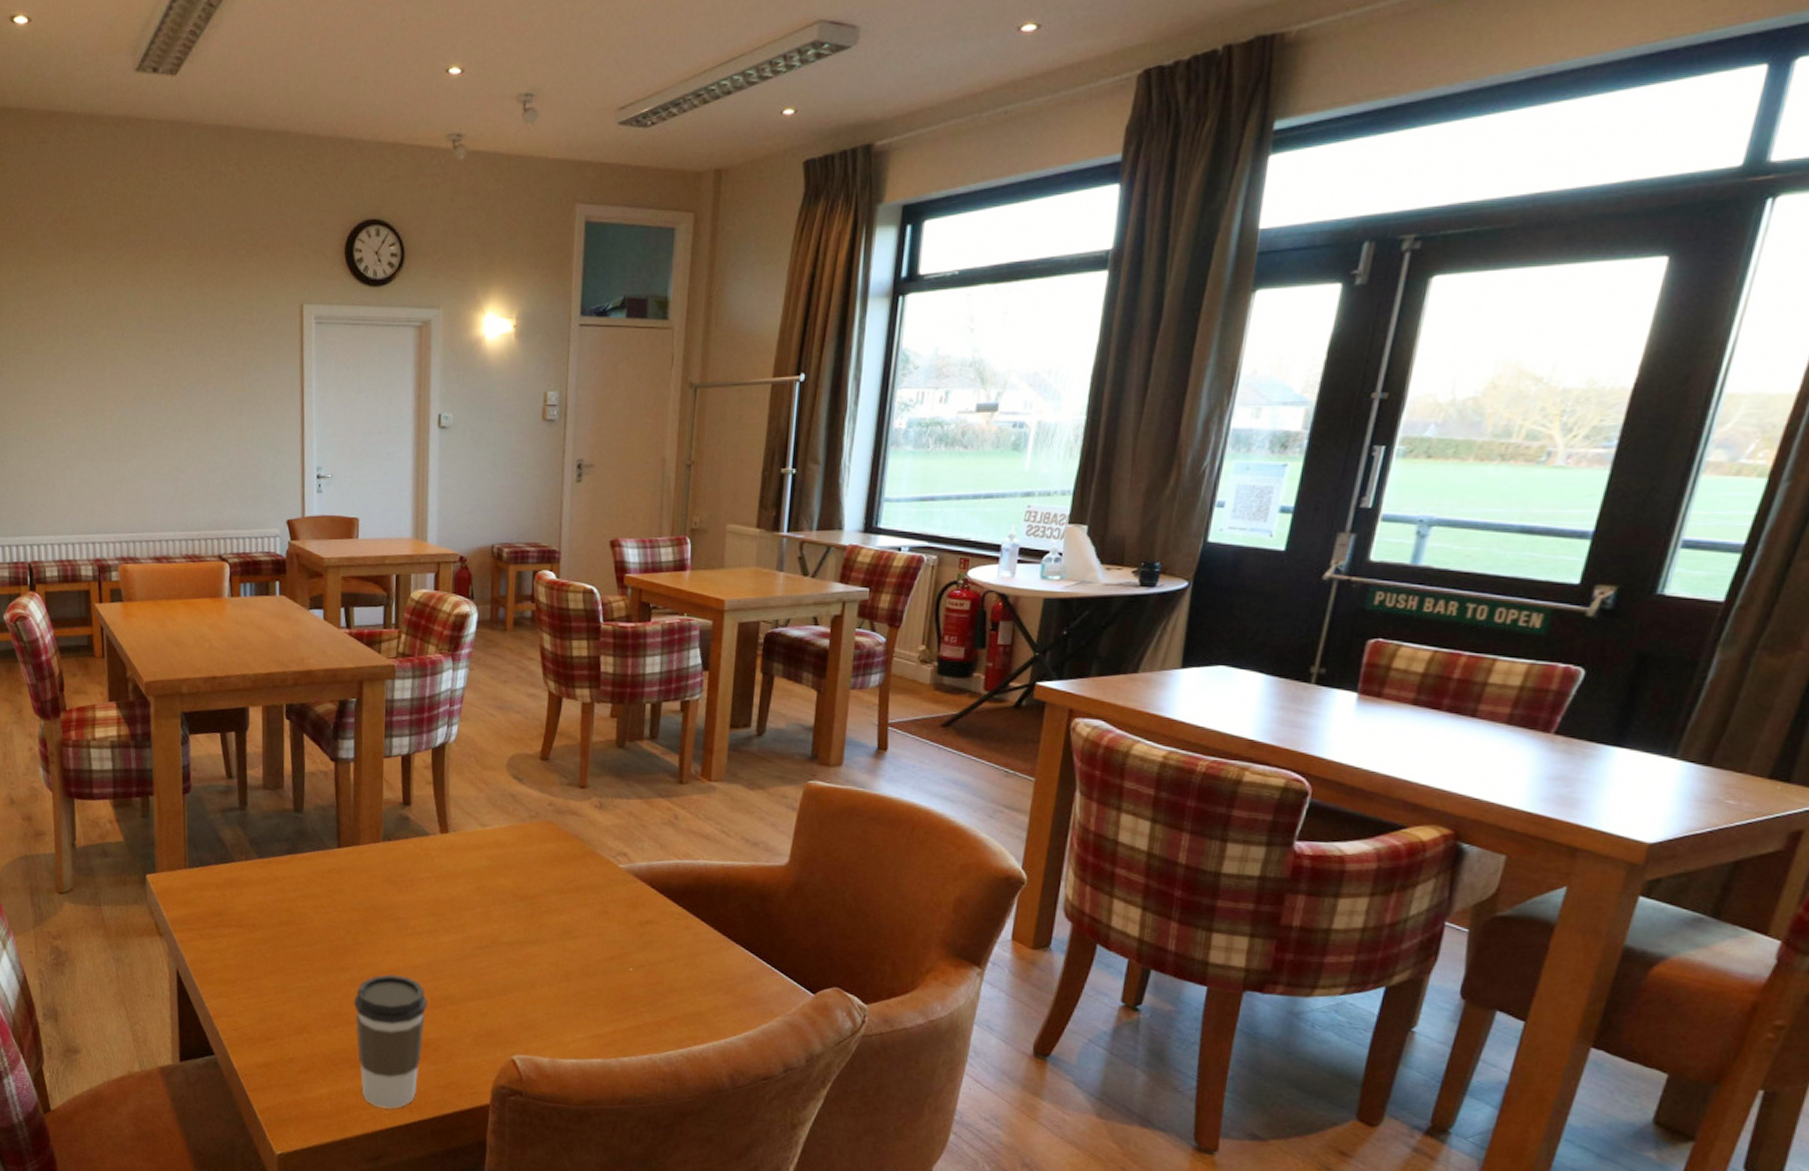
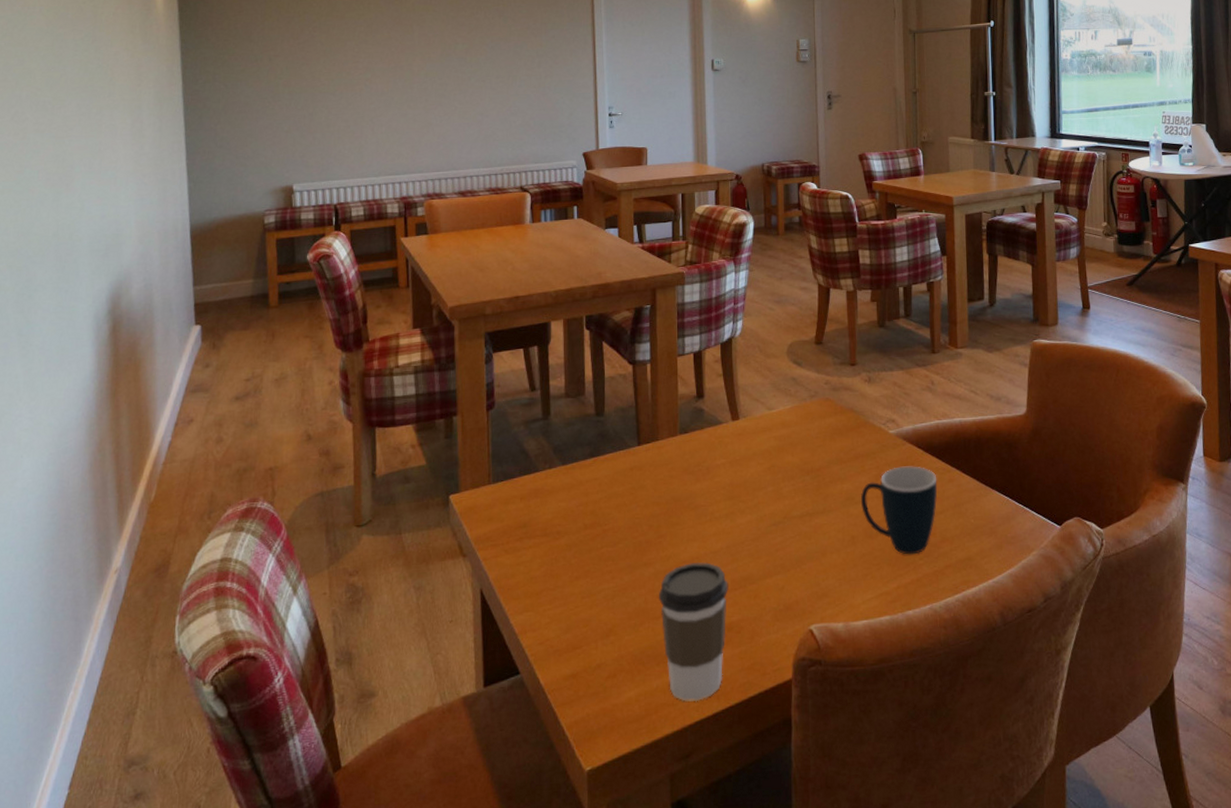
mug: none [579,905,671,1001] -> present [860,466,938,555]

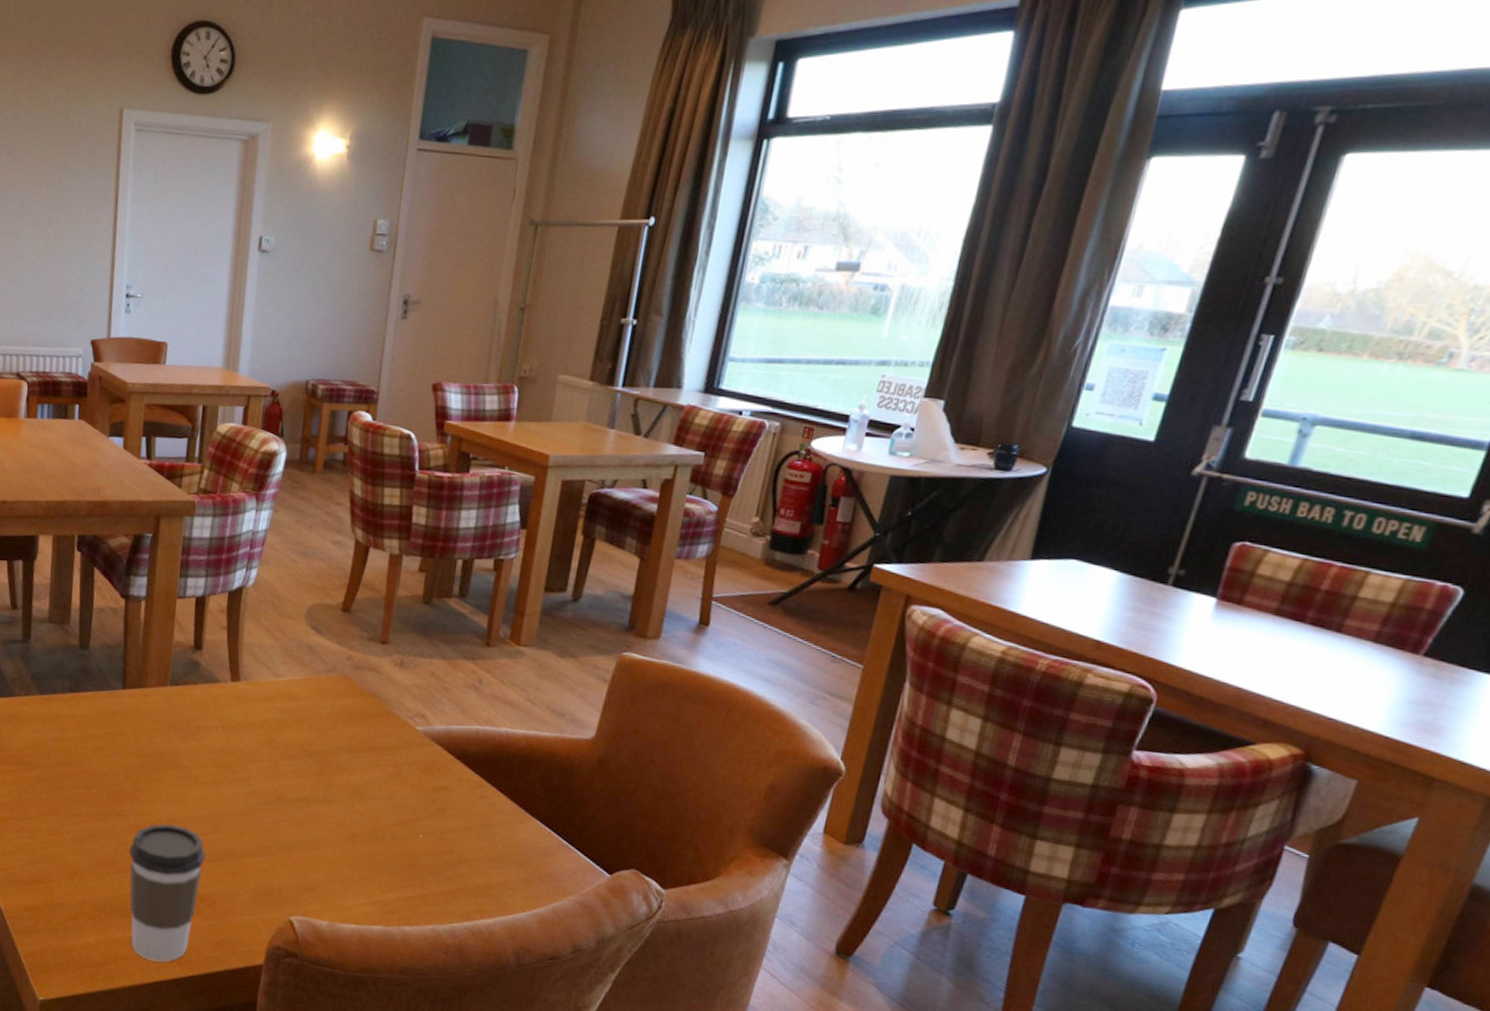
mug: present [860,466,938,555] -> none [368,769,466,870]

